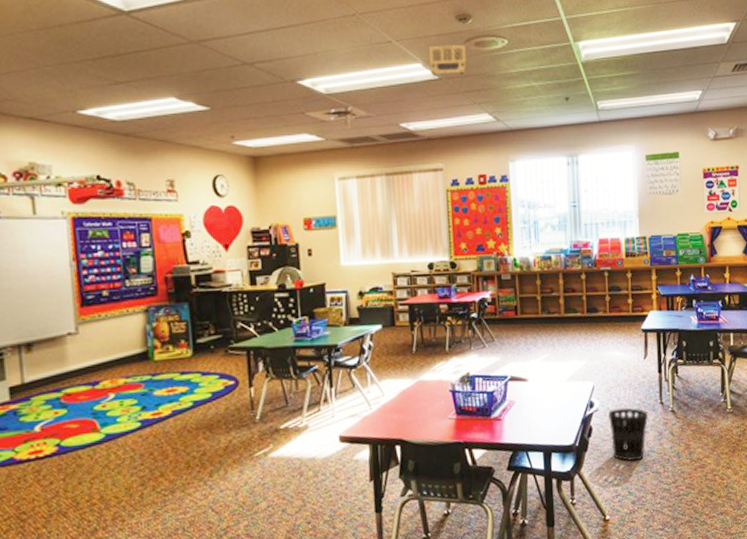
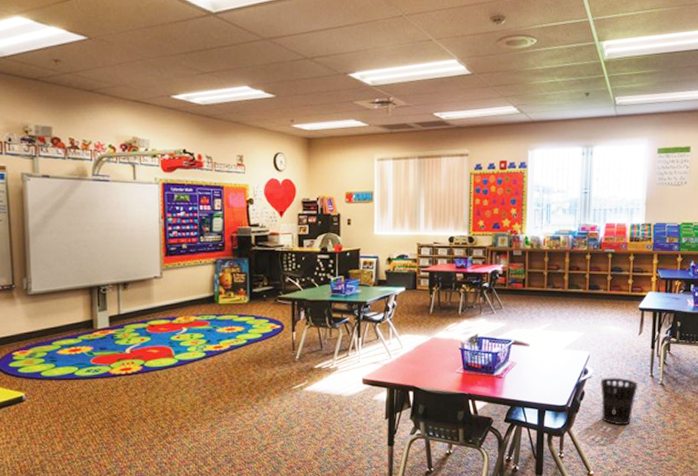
projector: present [428,44,467,84] -> none [464,43,498,79]

